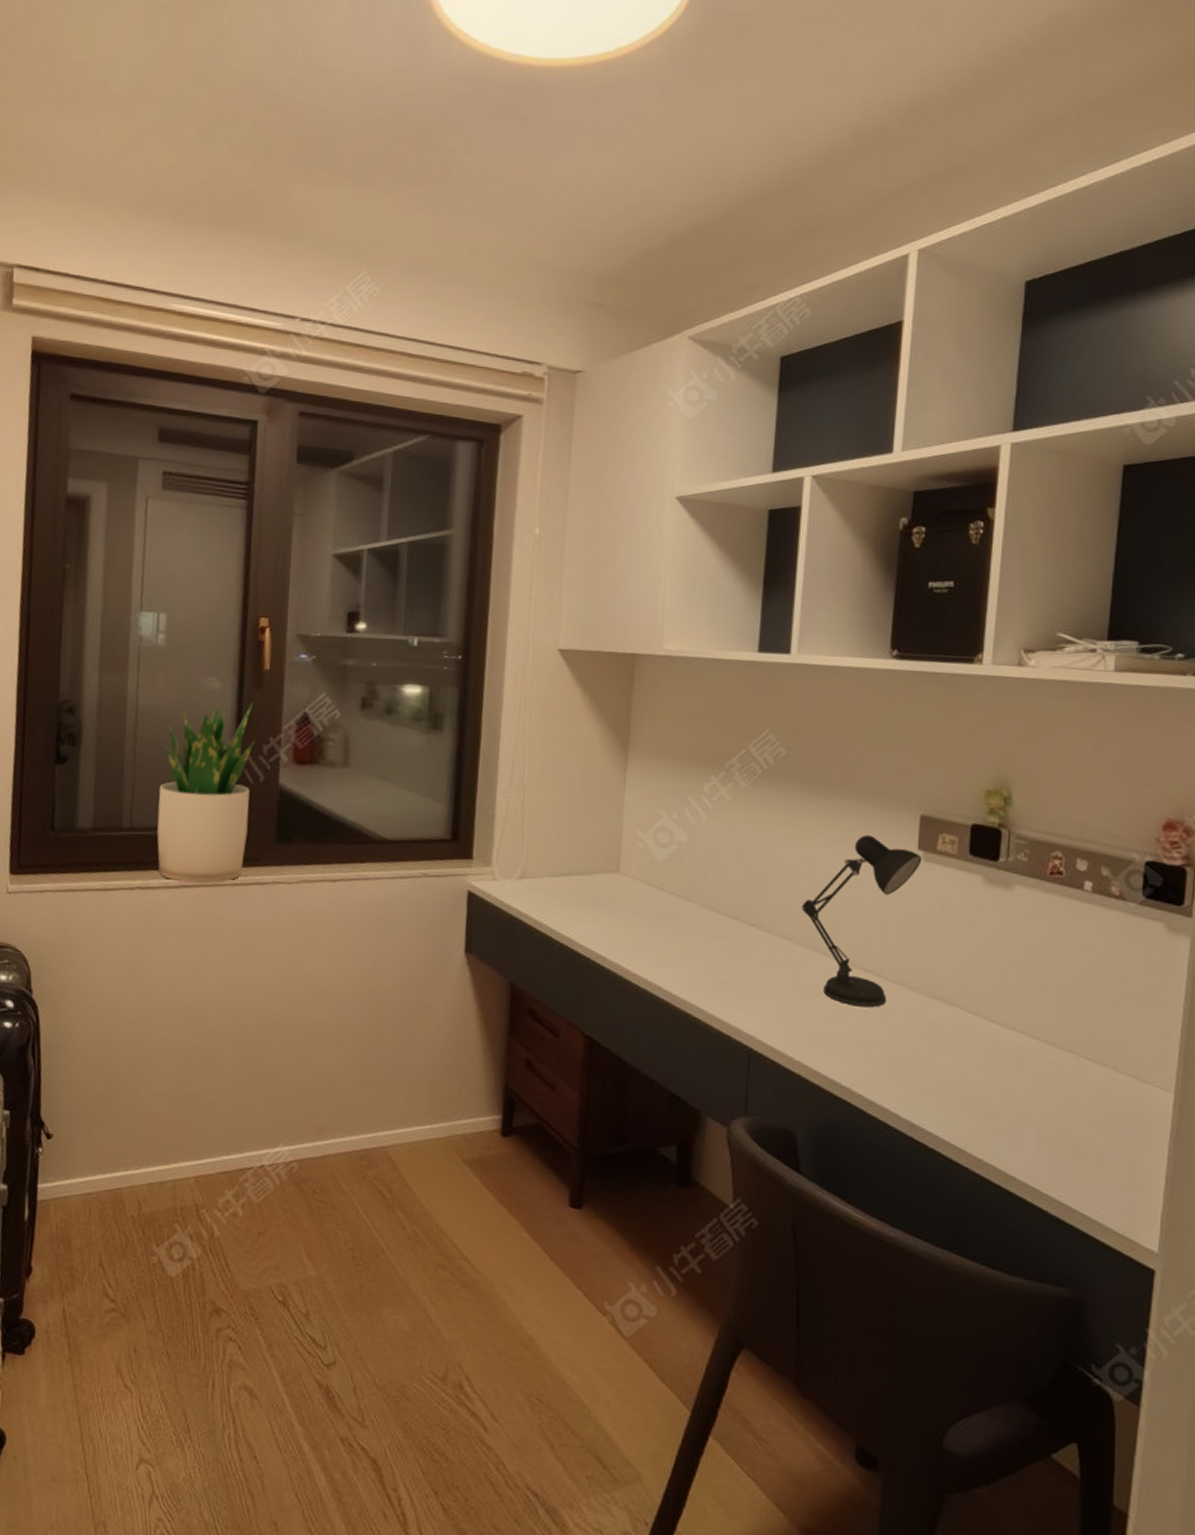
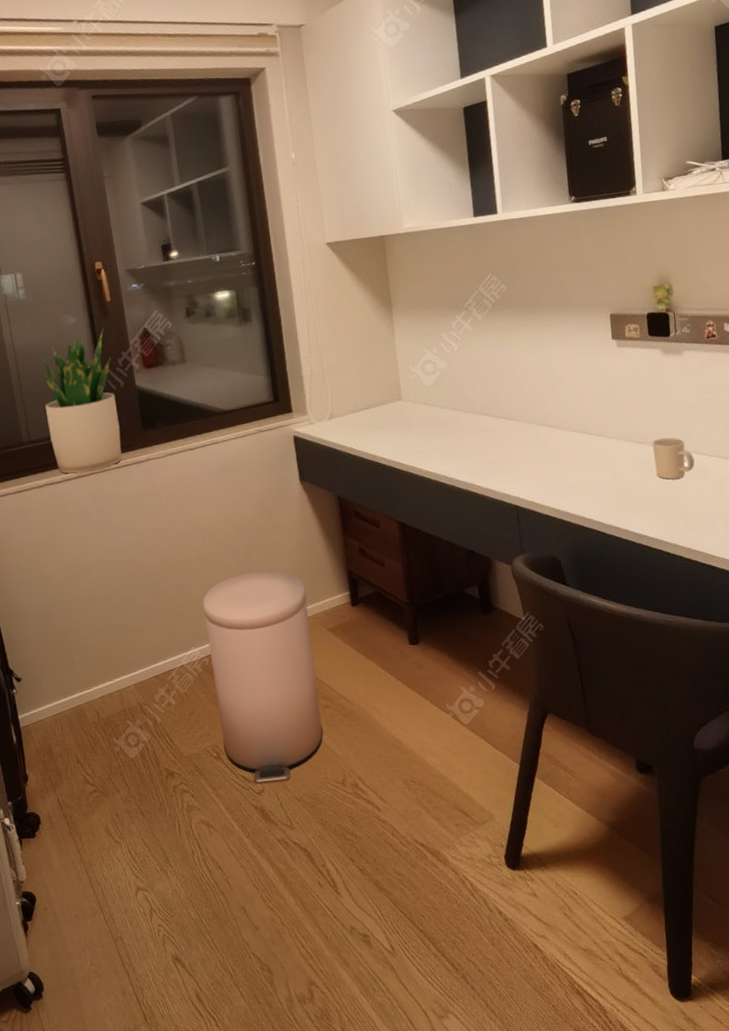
pedal bin: none [293,1059,445,1358] -> present [203,571,324,785]
desk lamp: present [801,834,922,1007] -> none [536,336,616,461]
mug: none [950,997,1007,1059] -> present [652,437,695,480]

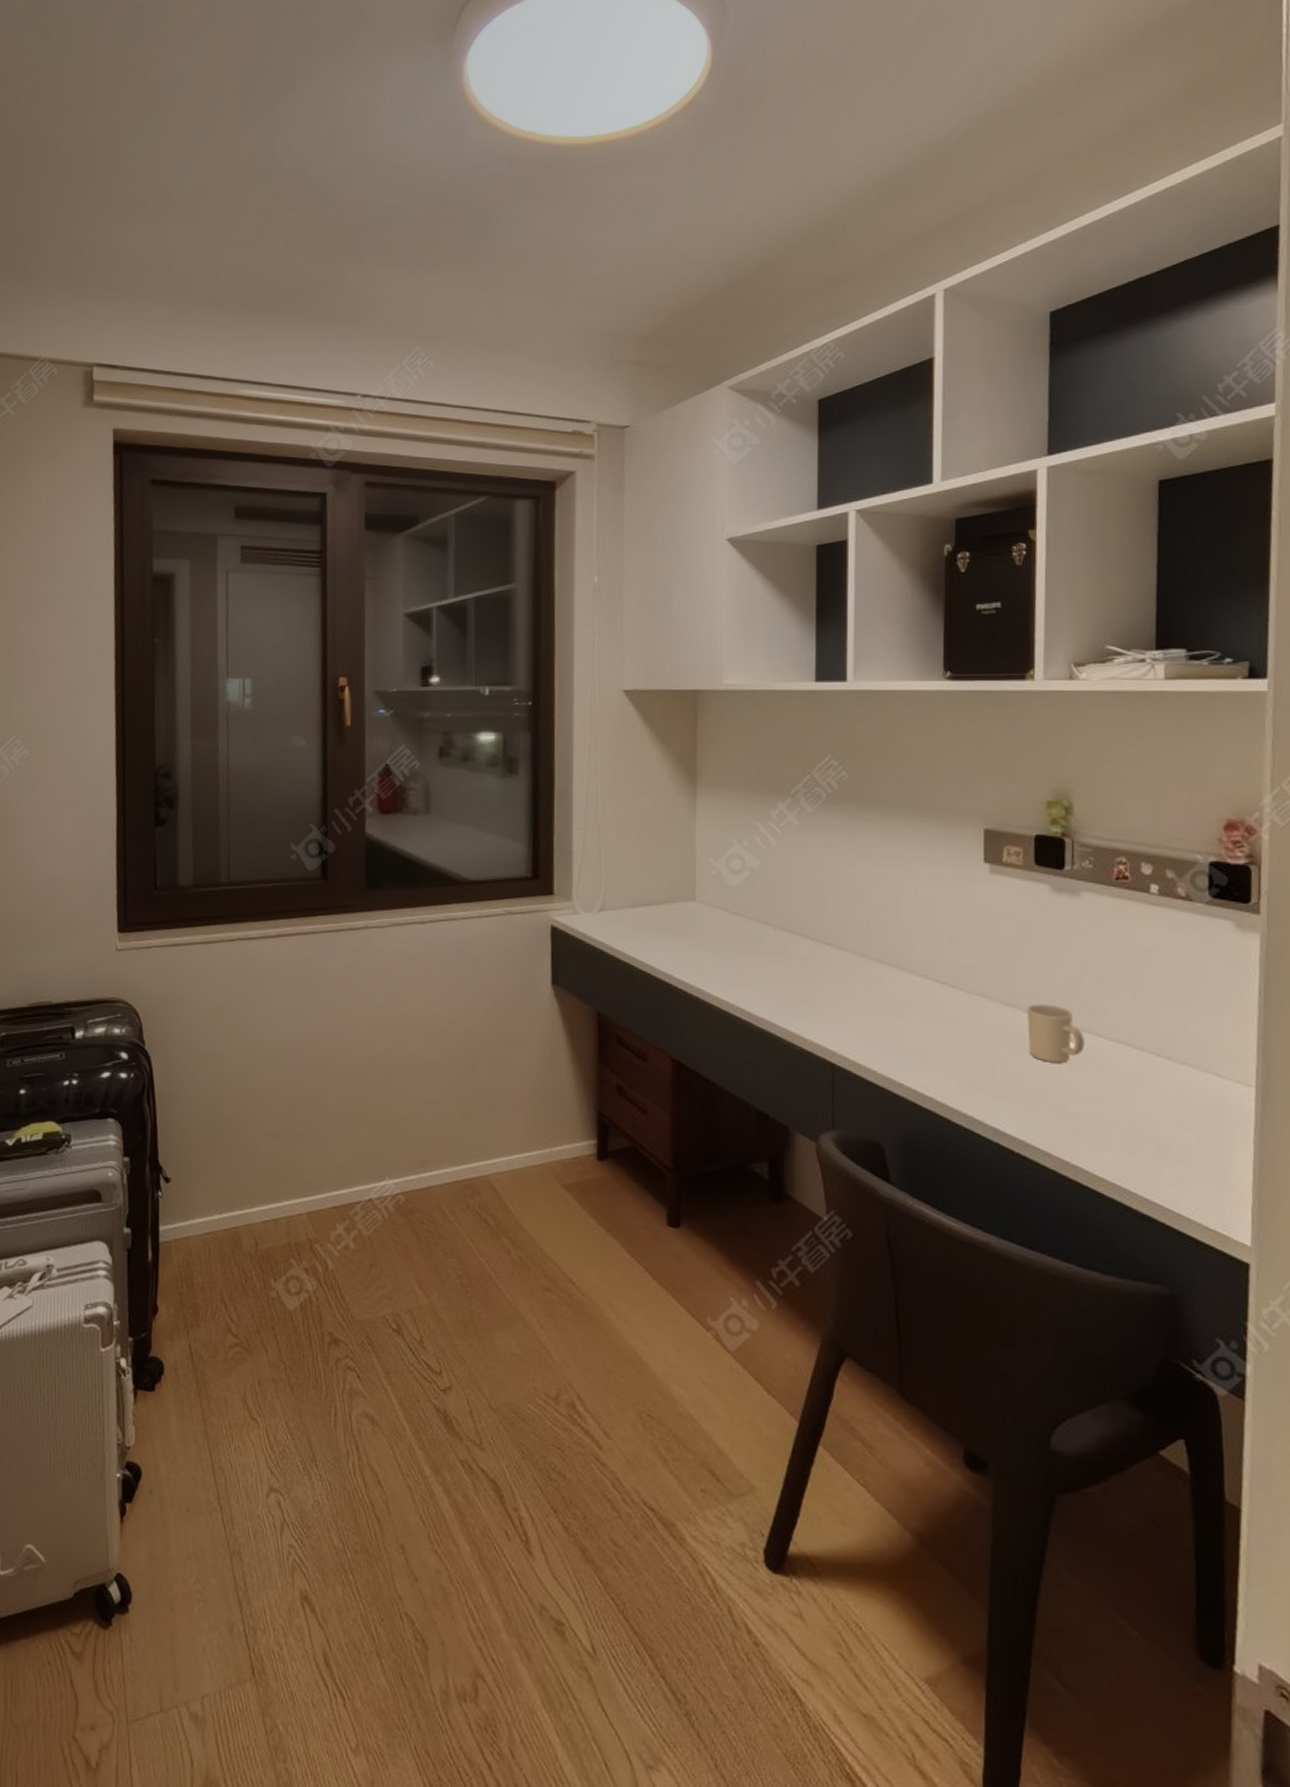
planter: present [39,327,122,475] -> none [253,756,341,933]
pedal bin: present [203,571,324,785] -> none [407,1092,541,1381]

